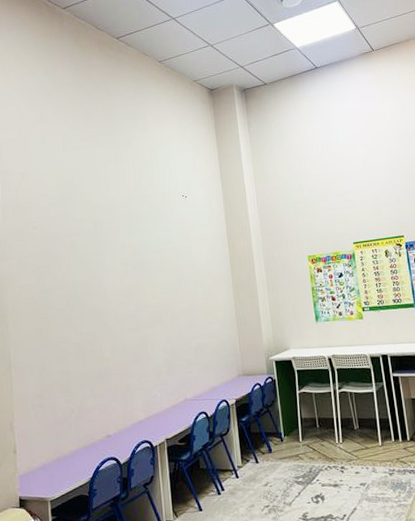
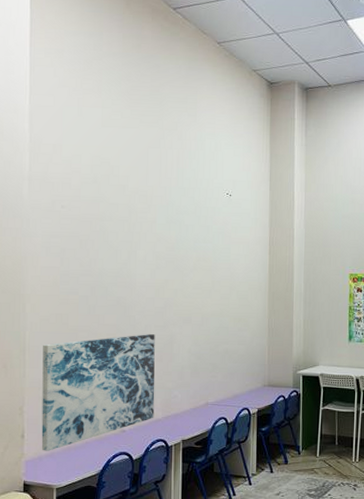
wall art: none [27,337,137,465] -> present [41,334,155,451]

